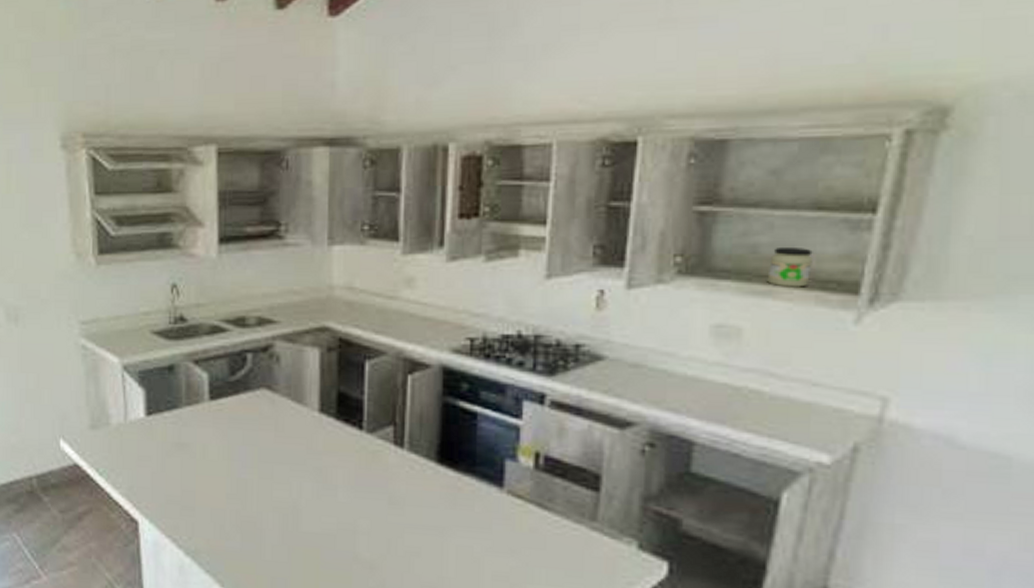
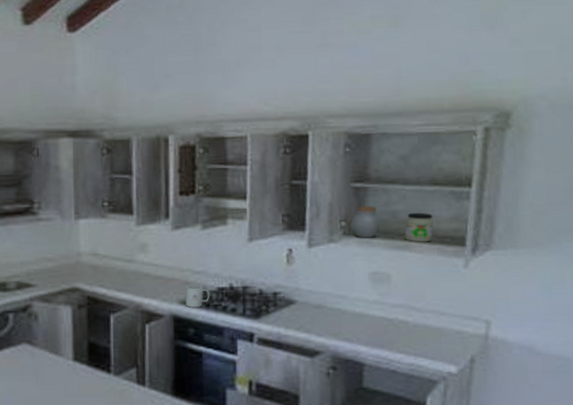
mug: none [459,330,492,358] -> present [185,284,211,308]
jar: none [689,236,734,279] -> present [351,206,381,238]

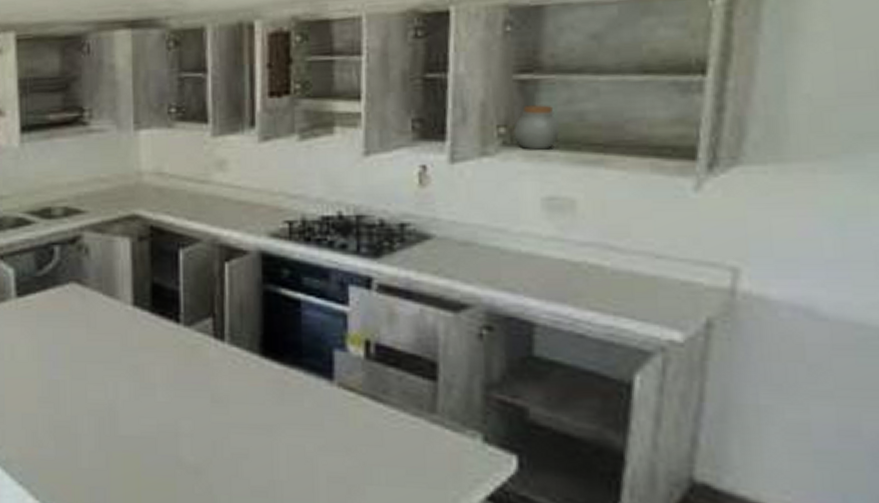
mug: present [185,284,211,308] -> none [277,212,312,242]
jar: present [404,213,434,242] -> none [597,113,644,155]

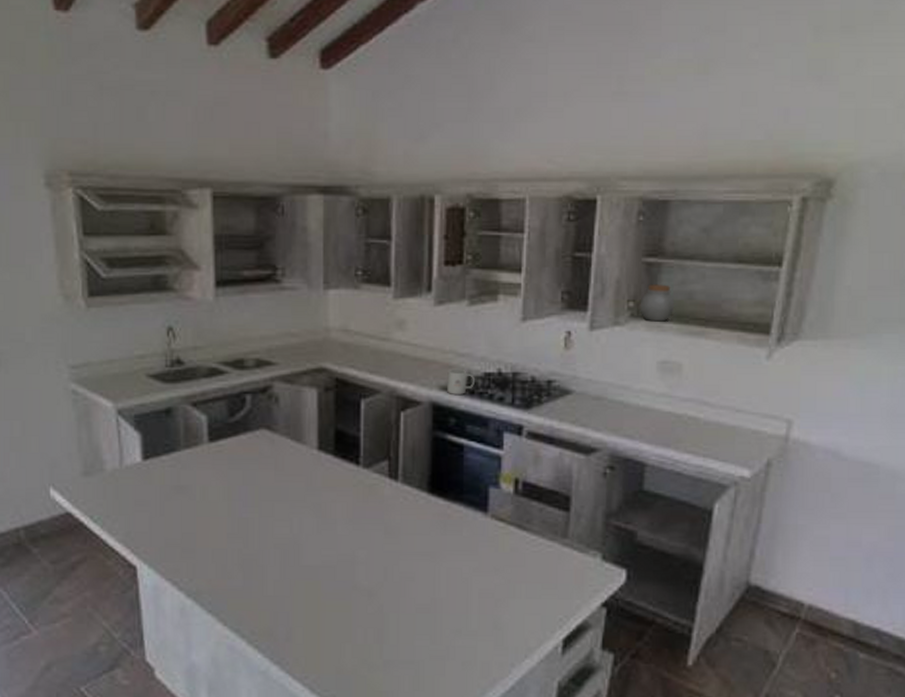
mug: none [277,212,312,242] -> present [447,368,476,394]

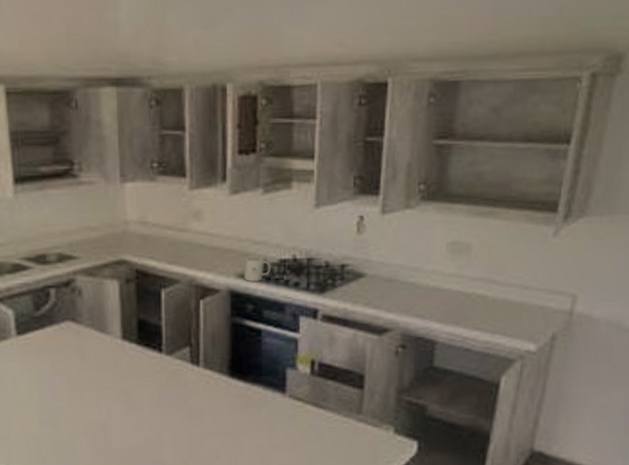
jar: present [640,284,675,322] -> none [430,166,465,204]

